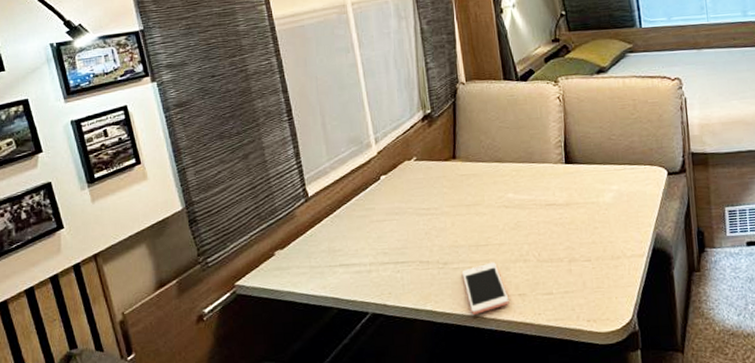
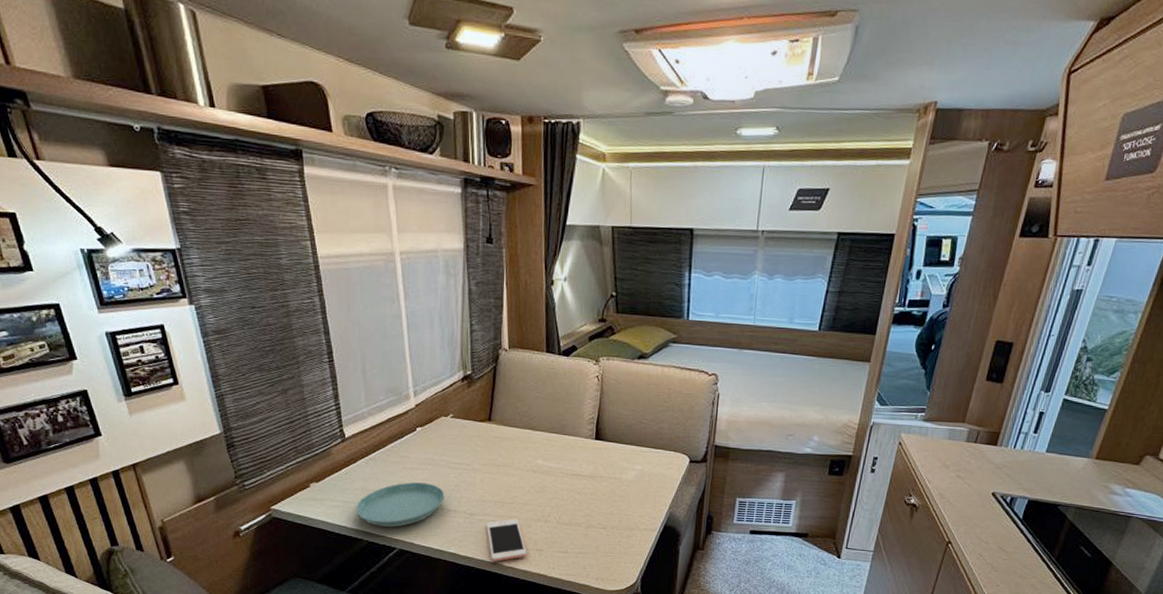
saucer: none [323,234,416,290] -> present [356,482,445,527]

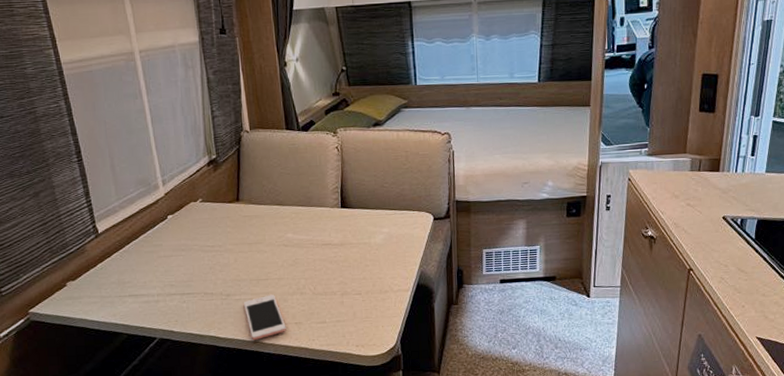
saucer: present [356,482,445,527] -> none [113,269,201,318]

